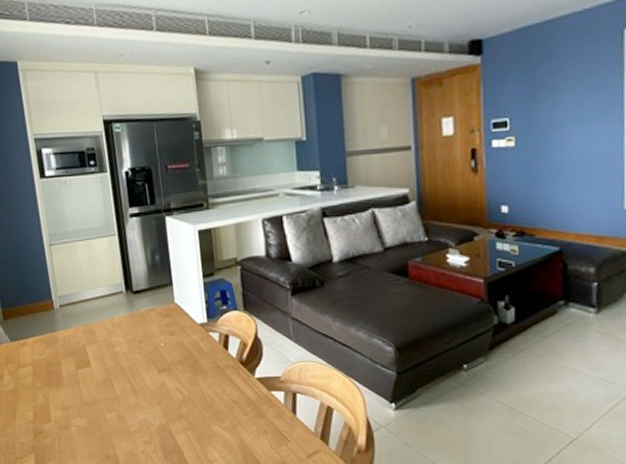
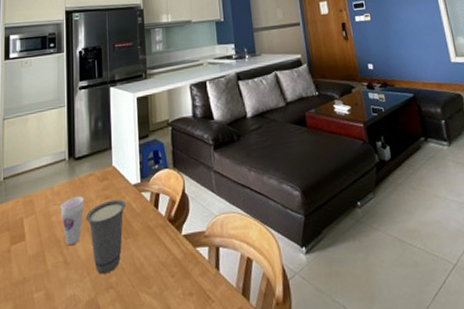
cup: none [122,330,148,376] -> present [60,196,84,246]
cup: none [150,337,192,405] -> present [85,199,126,274]

